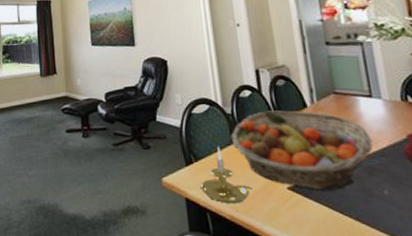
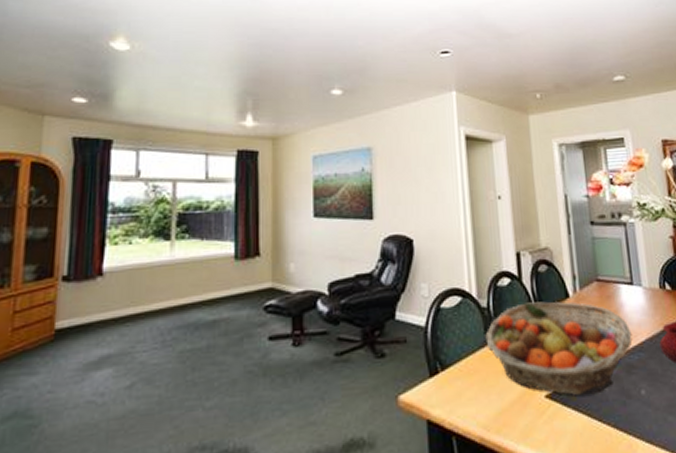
candle holder: present [200,146,253,203] -> none [446,349,507,422]

